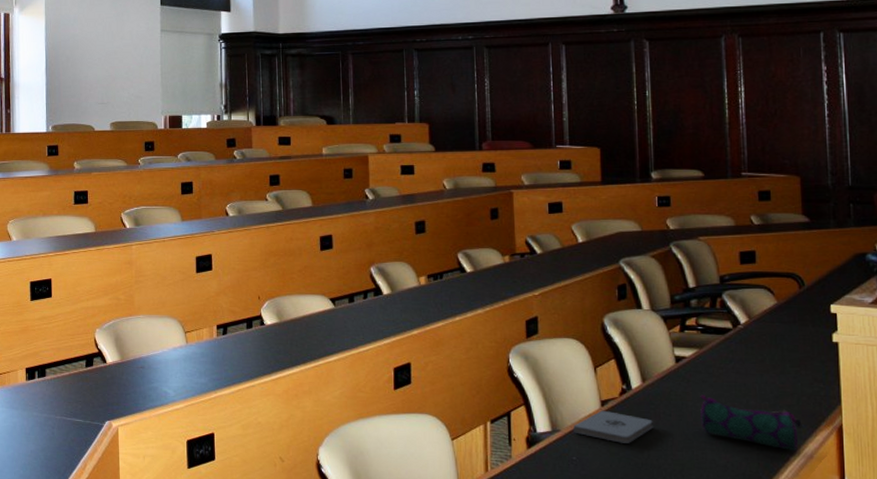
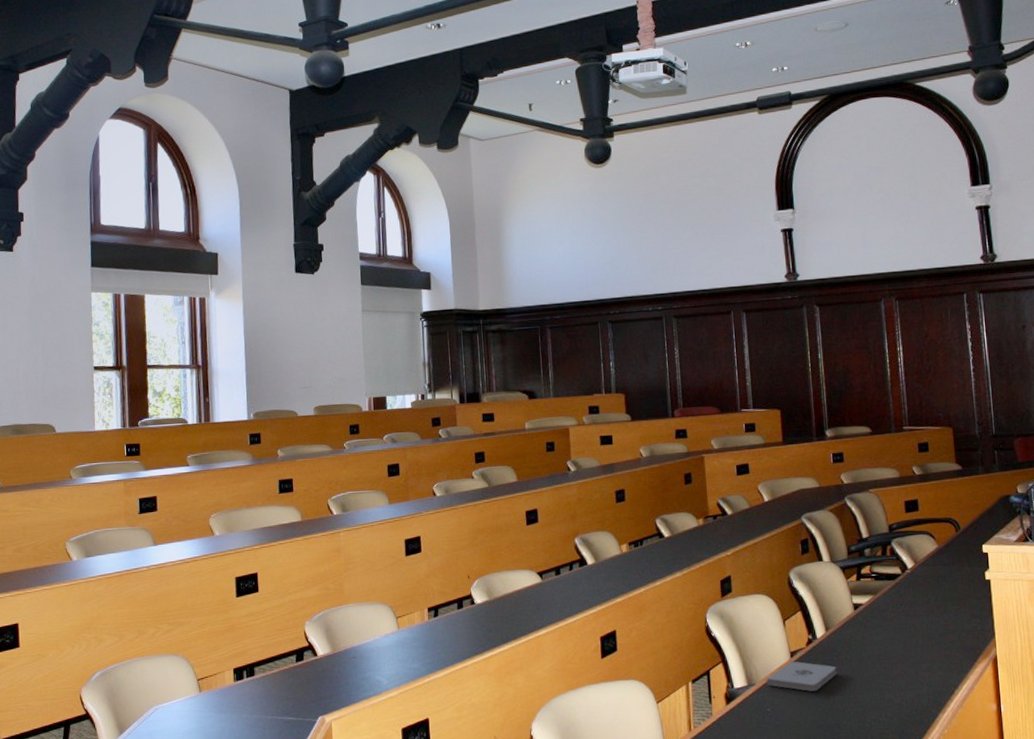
pencil case: present [700,395,802,451] -> none [876,638,964,684]

